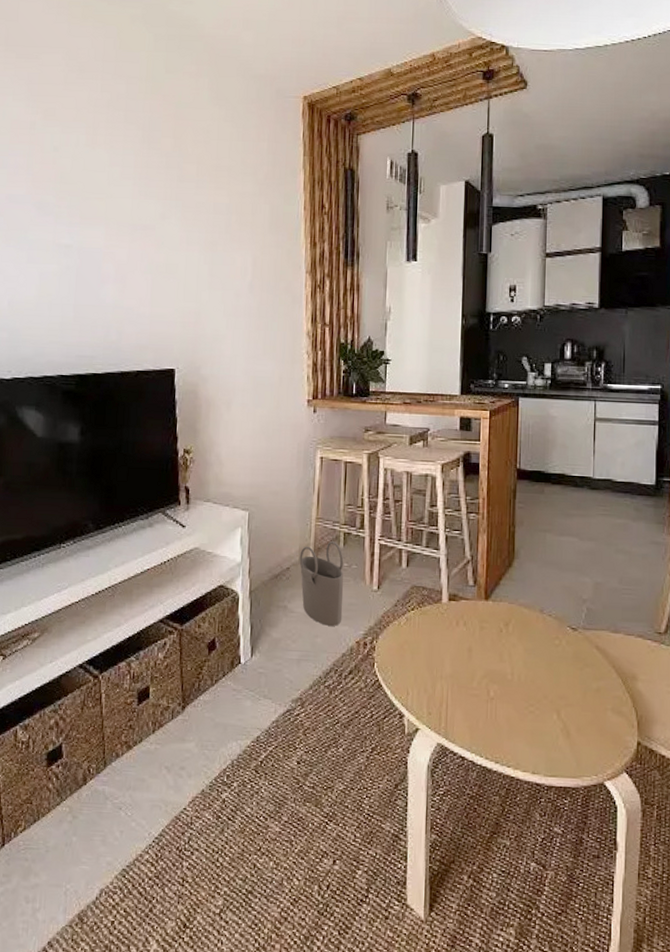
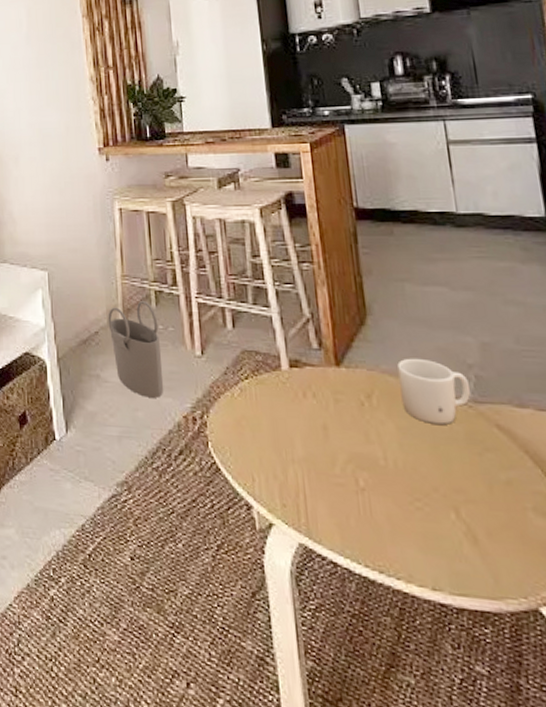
mug: none [531,594,582,646] -> present [397,358,471,425]

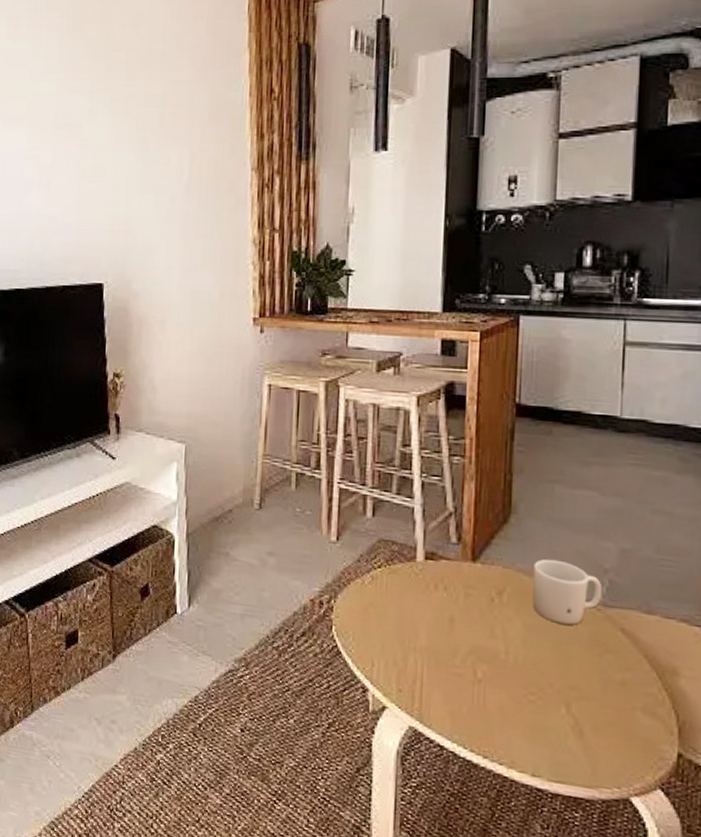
shopping bag: present [108,301,164,398] -> none [243,482,296,580]

